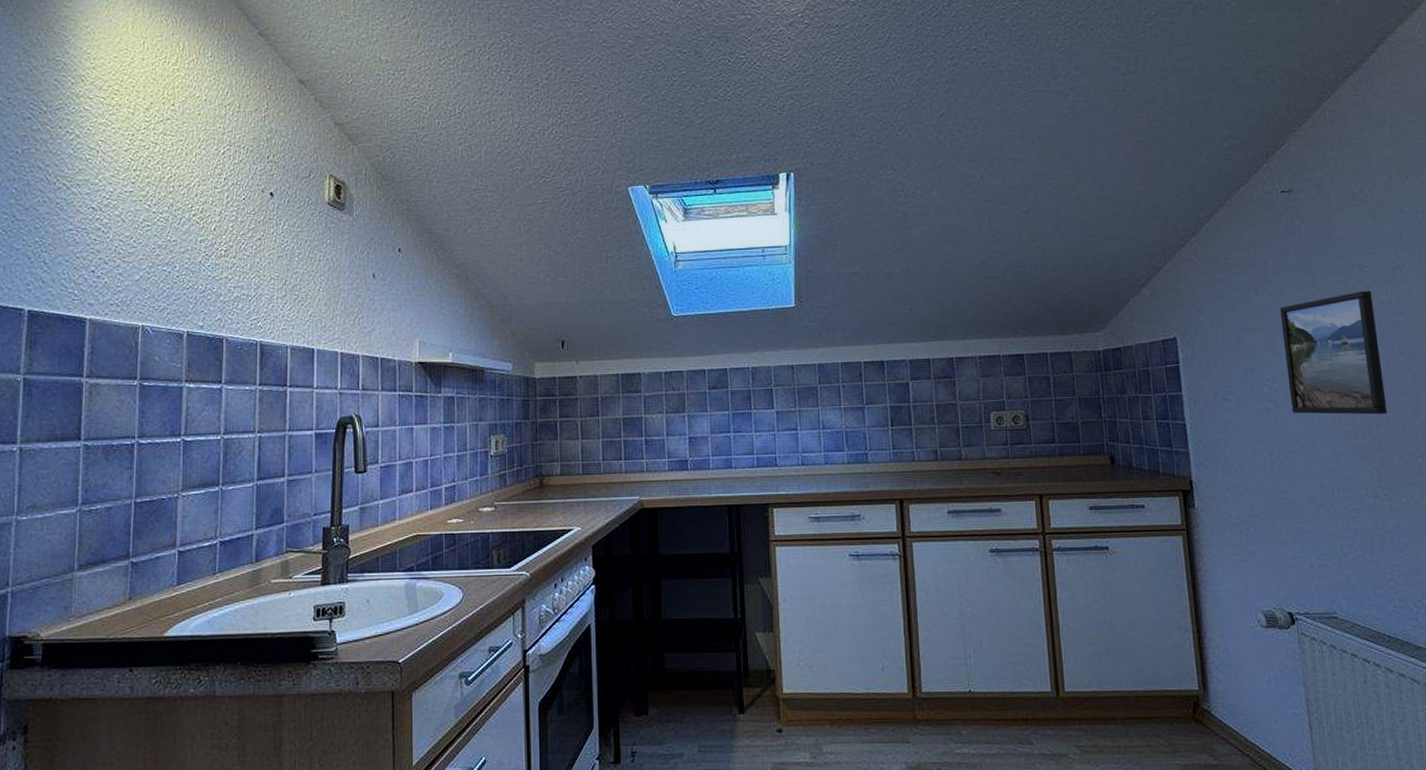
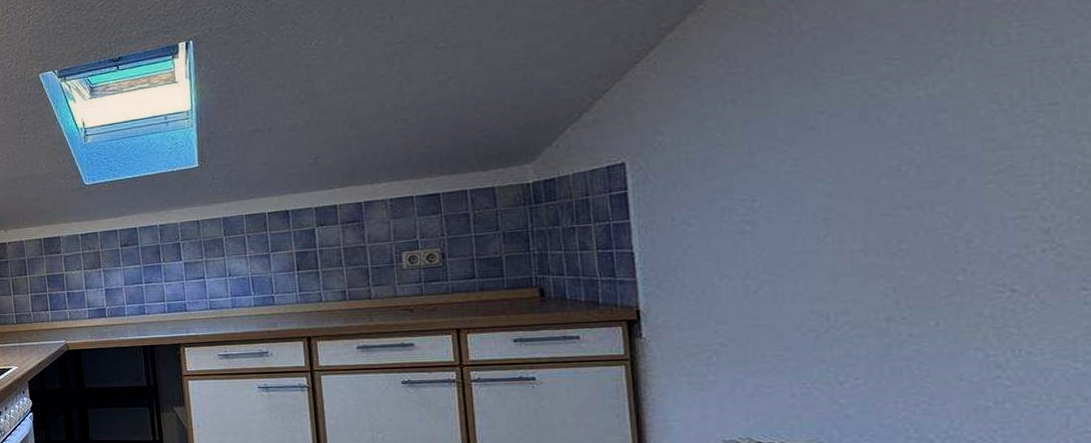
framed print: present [1279,290,1388,415] -> none [765,87,915,234]

